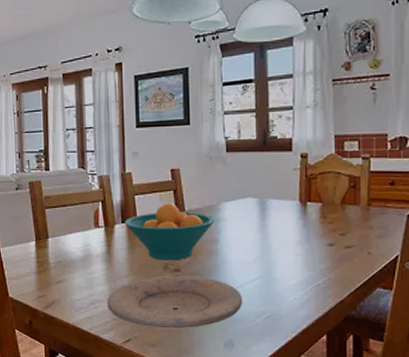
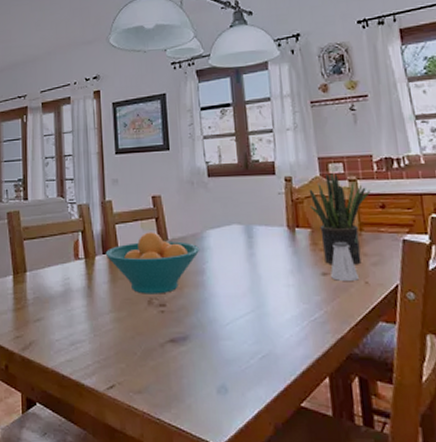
plate: present [107,275,243,329] -> none [88,311,235,372]
potted plant: none [323,151,383,237] -> present [309,173,371,265]
saltshaker: none [337,215,362,251] -> present [330,241,358,281]

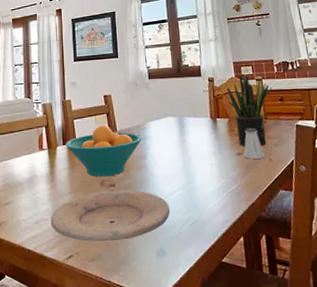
plate: none [88,311,235,372] -> present [50,189,171,242]

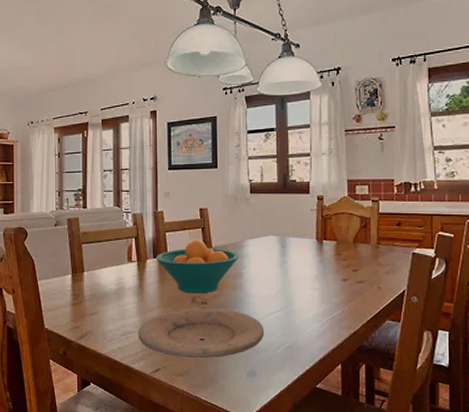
potted plant: present [226,74,273,146] -> none [337,194,390,273]
saltshaker: present [243,127,264,159] -> none [350,252,373,286]

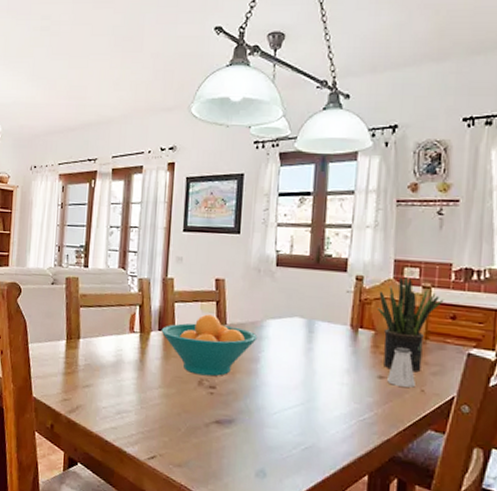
plate: present [138,307,265,359] -> none [134,391,280,452]
potted plant: none [337,194,390,273] -> present [378,277,445,373]
saltshaker: none [350,252,373,286] -> present [387,346,415,388]

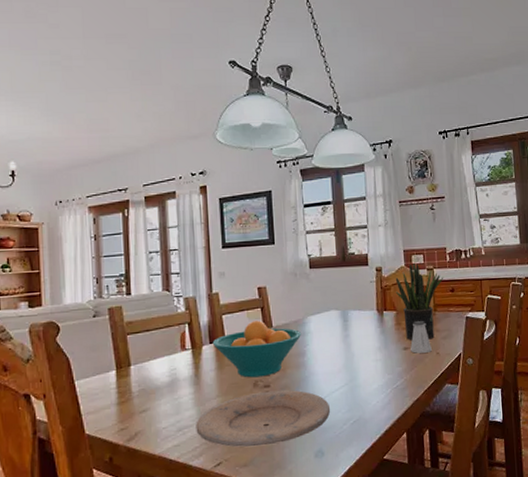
plate: none [134,391,280,452] -> present [196,390,331,447]

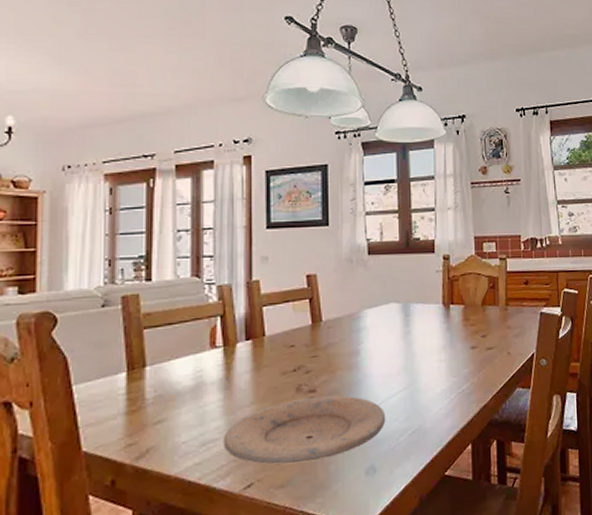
fruit bowl: present [212,320,302,378] -> none [249,313,356,381]
potted plant: present [395,263,444,340] -> none [464,252,518,338]
saltshaker: present [410,320,432,353] -> none [479,315,502,353]

